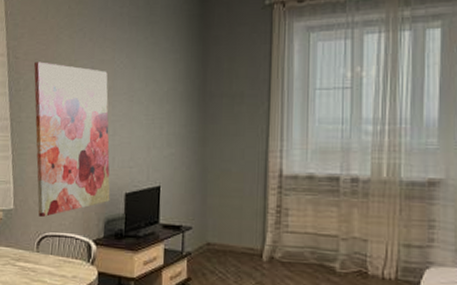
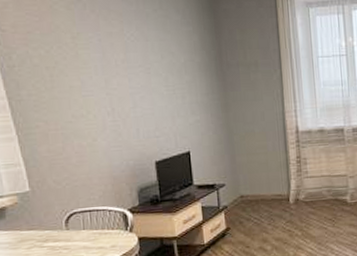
wall art: present [34,62,111,217] -> none [27,35,140,195]

